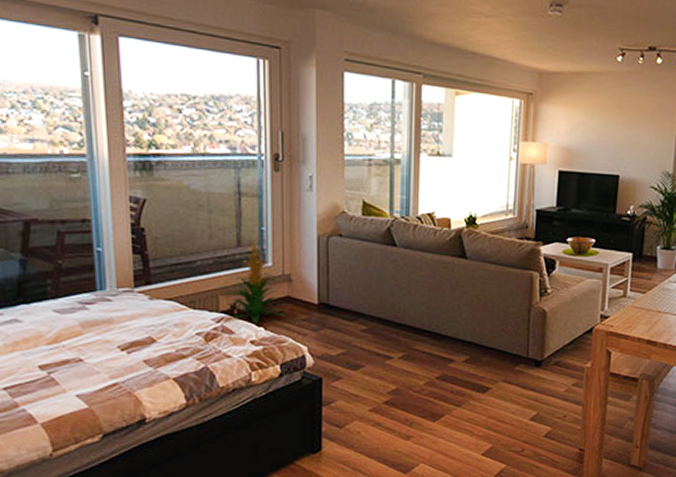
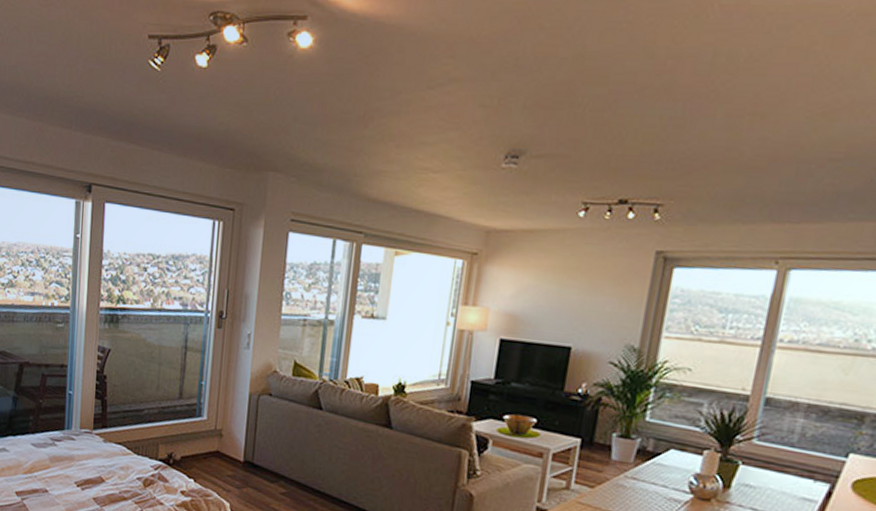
indoor plant: present [226,240,287,324] -> none [165,394,216,475]

